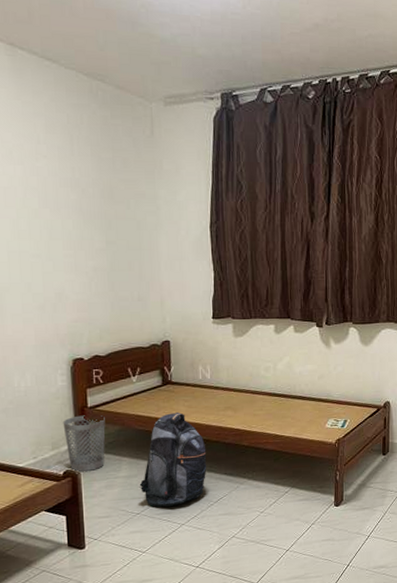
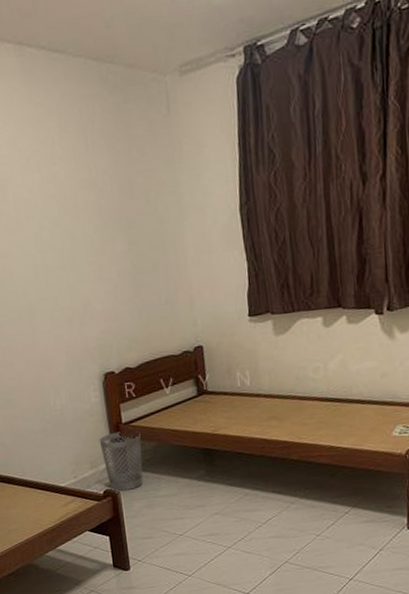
backpack: present [139,411,207,508] -> none [180,424,252,529]

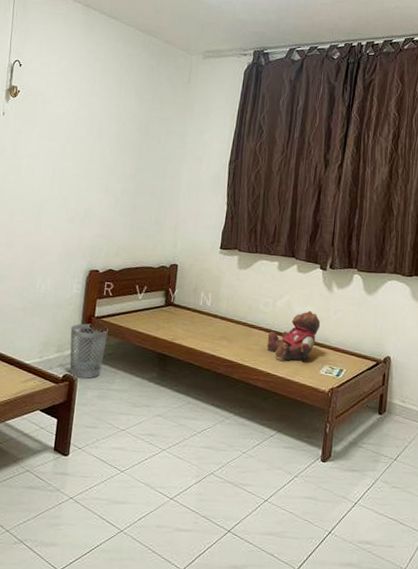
teddy bear: none [323,366,386,430] -> present [267,310,321,361]

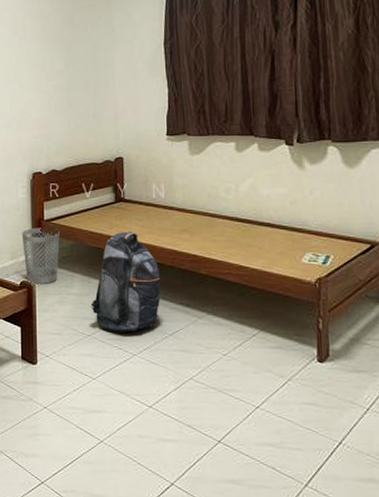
backpack: none [128,333,197,429] -> present [90,231,161,333]
teddy bear: present [267,310,321,361] -> none [234,192,295,251]

